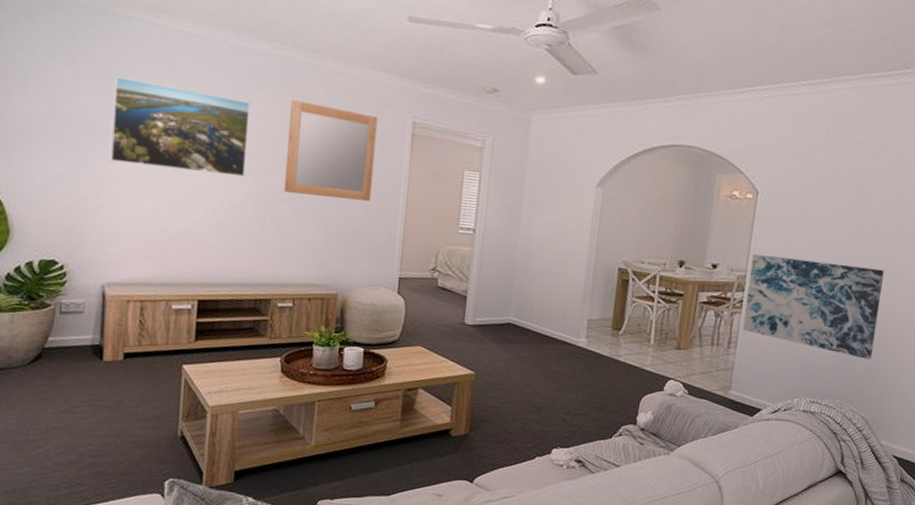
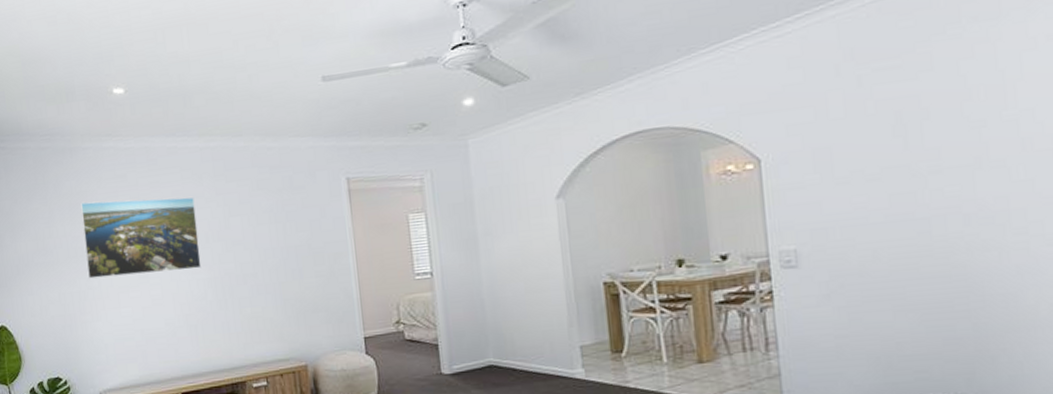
home mirror: present [283,99,378,201] -> none [230,181,321,274]
wall art: present [743,253,884,359] -> none [771,216,981,335]

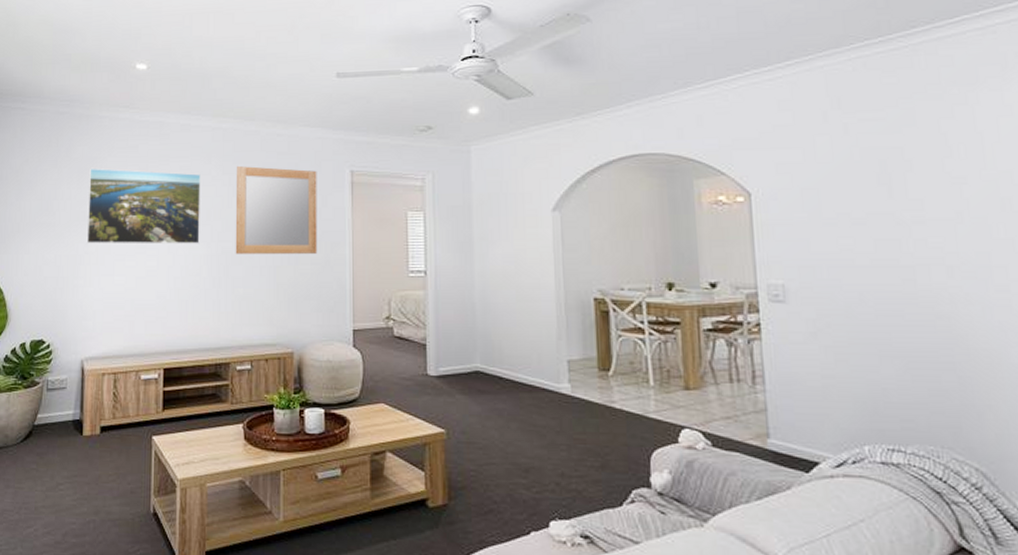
home mirror: none [230,181,321,274] -> present [235,165,318,254]

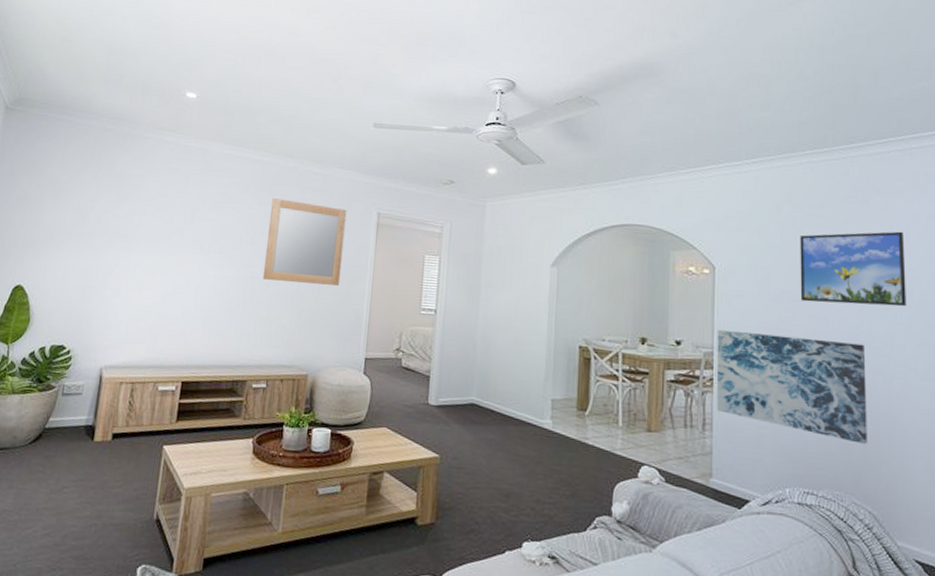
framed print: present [86,168,201,244] -> none [118,185,237,267]
wall art: none [760,265,966,388] -> present [716,329,867,444]
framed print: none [856,128,1004,224] -> present [800,231,907,307]

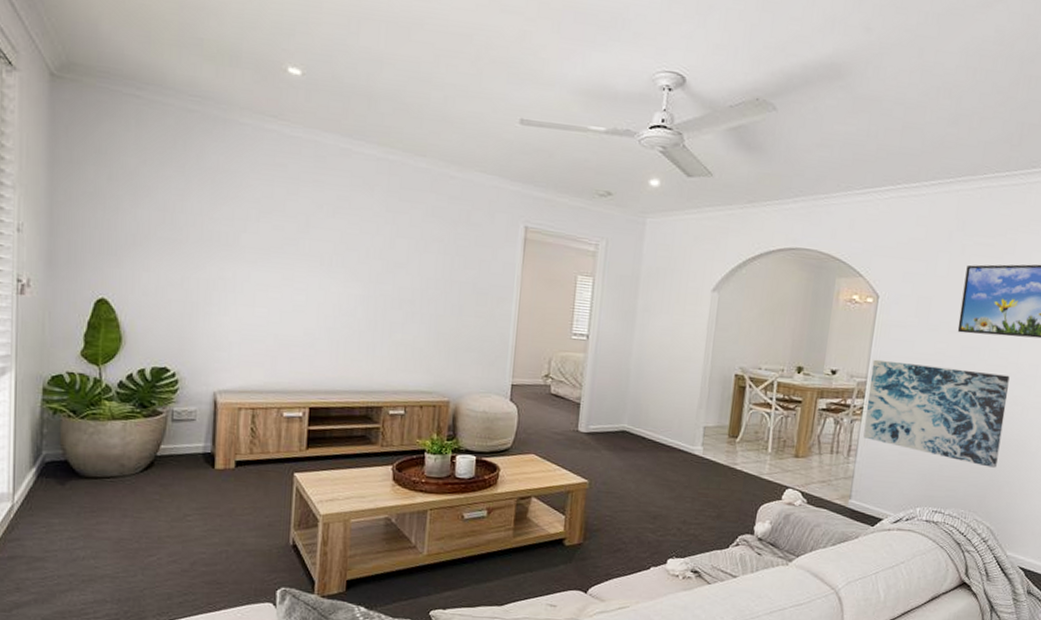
home mirror: present [262,197,347,286] -> none [395,203,490,307]

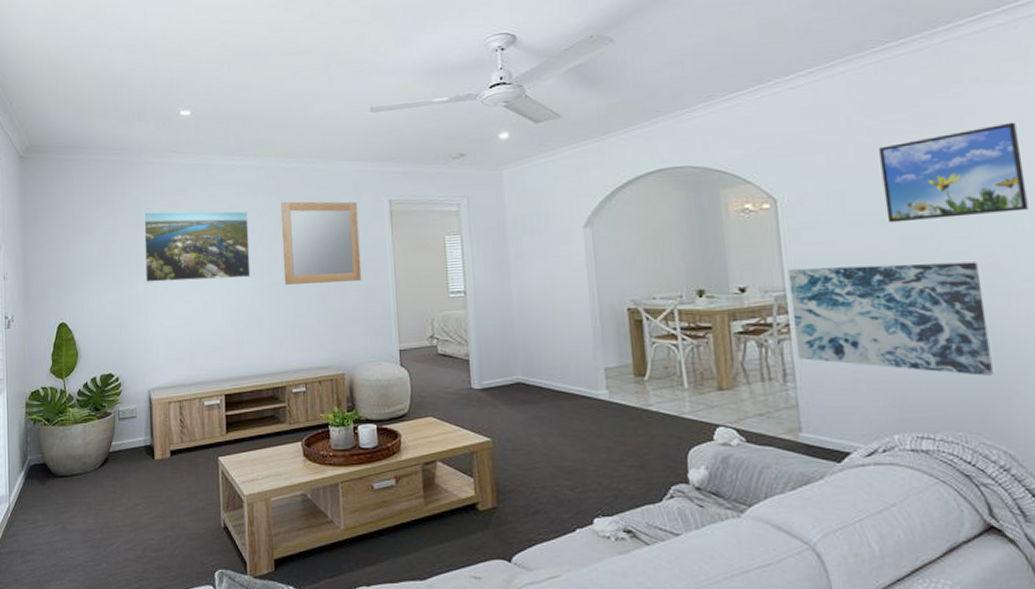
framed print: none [221,182,361,283] -> present [144,211,251,282]
home mirror: none [395,203,490,307] -> present [281,201,362,285]

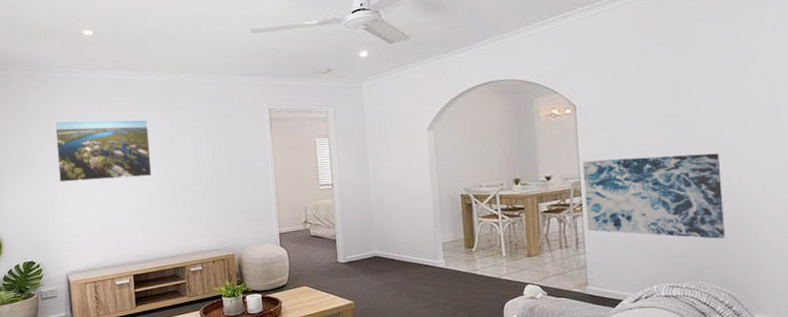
home mirror: present [281,201,362,285] -> none [176,110,247,182]
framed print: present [879,122,1029,223] -> none [653,44,757,124]

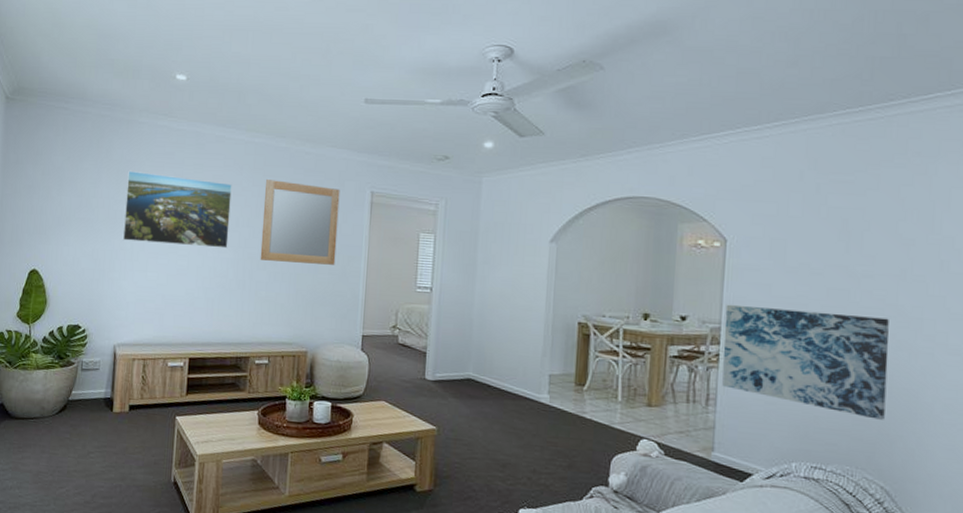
home mirror: none [176,110,247,182] -> present [260,178,340,265]

